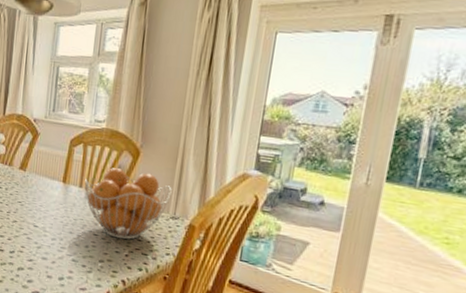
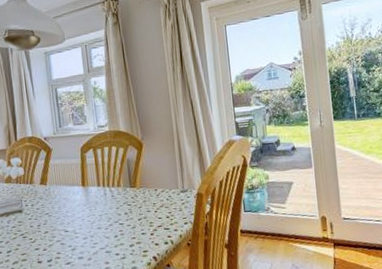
fruit basket: present [84,167,172,240] -> none [100,159,177,222]

